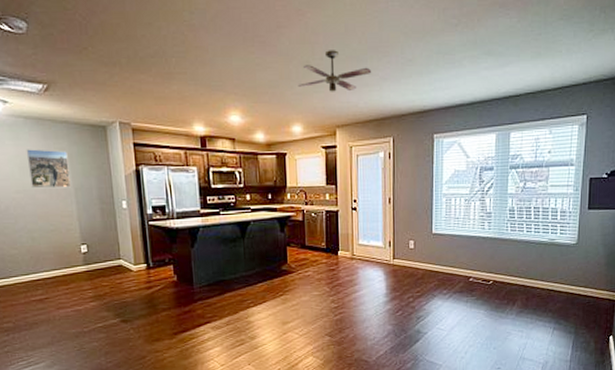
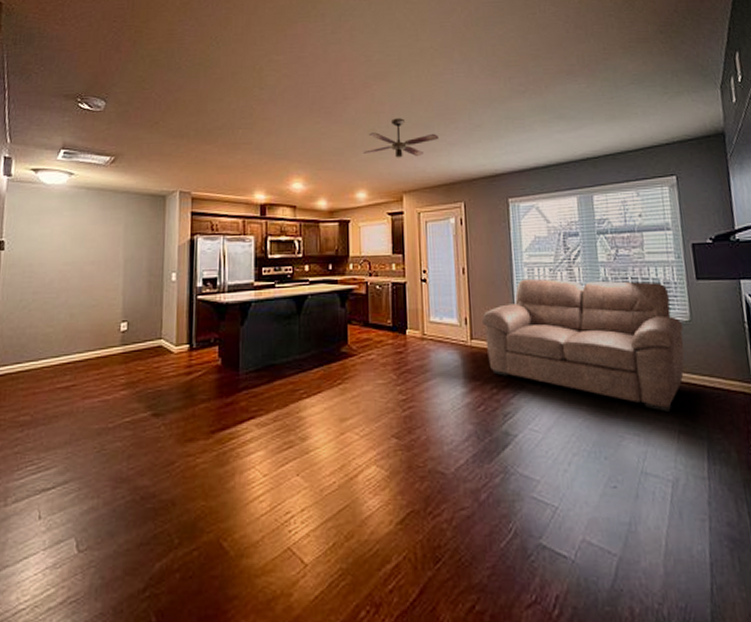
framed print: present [26,149,71,188] -> none [80,219,123,260]
sofa: none [404,208,571,314] -> present [482,278,685,412]

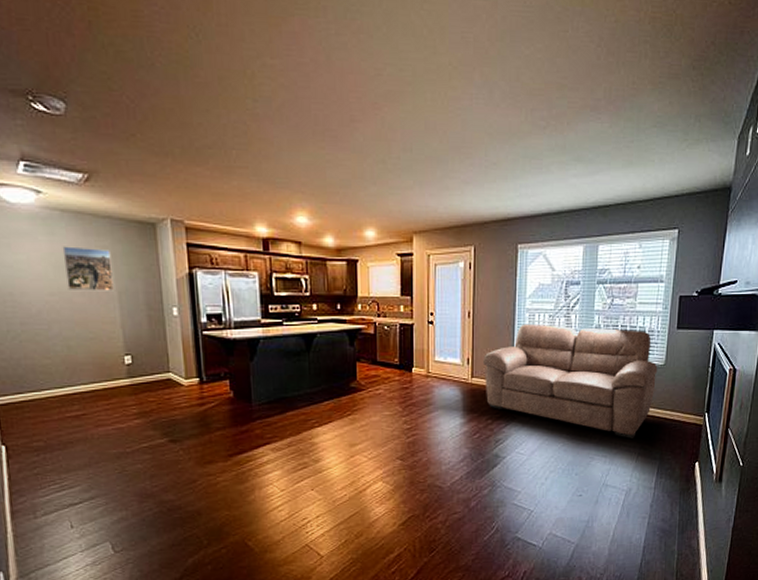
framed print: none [80,219,123,260] -> present [62,246,114,291]
ceiling fan: present [363,118,440,158] -> none [372,149,453,195]

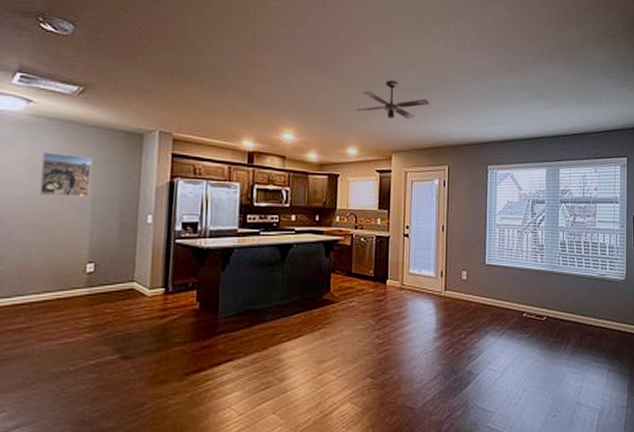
ceiling fan: none [372,149,453,195] -> present [356,80,430,120]
sofa: present [483,323,658,439] -> none [456,238,620,354]

